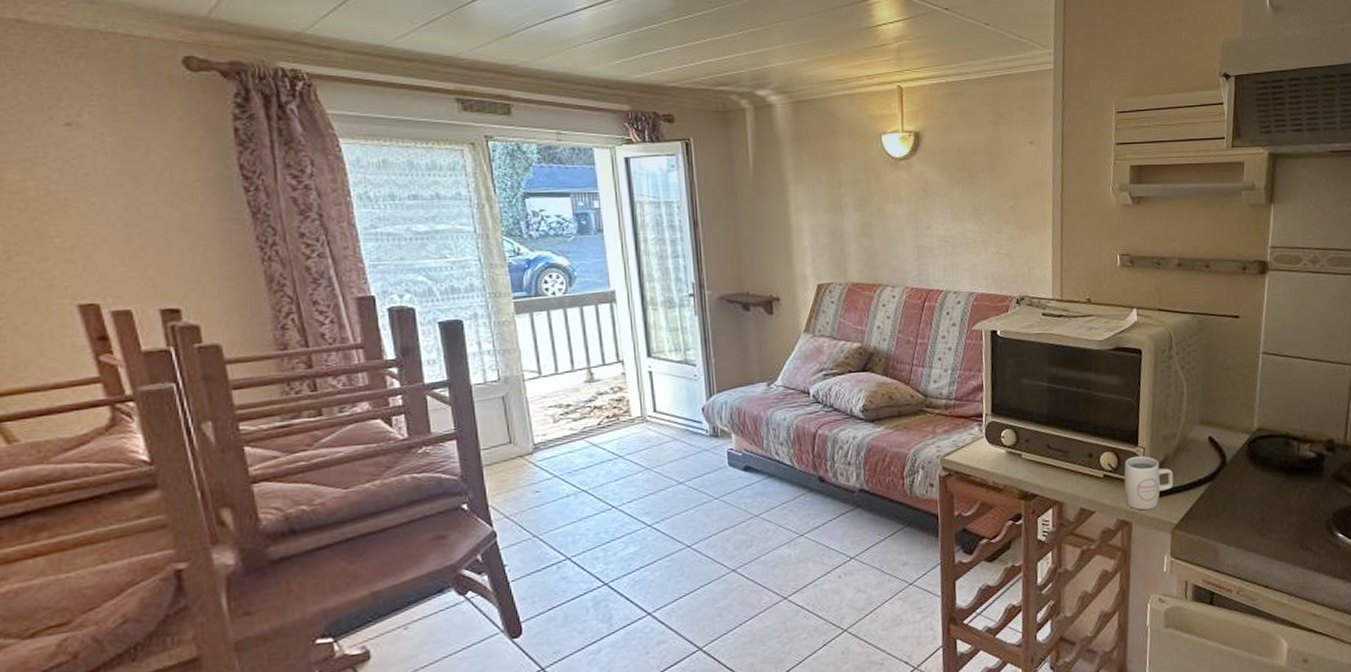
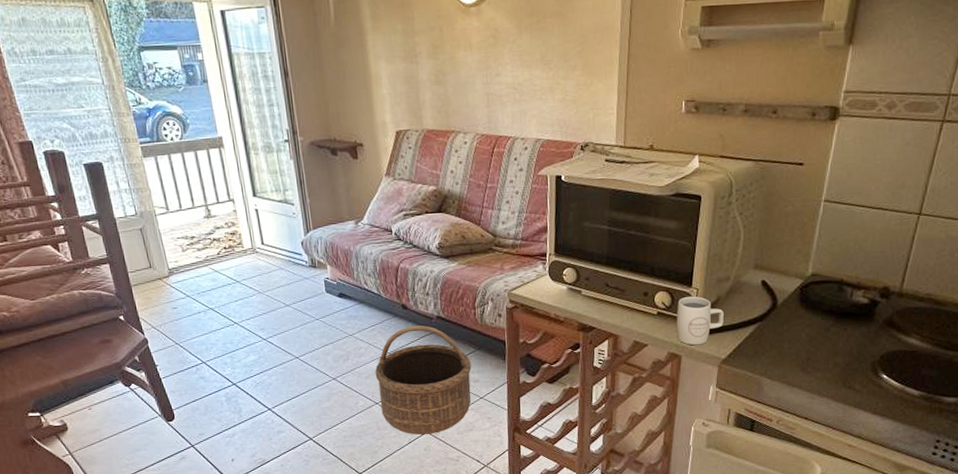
basket: none [784,500,899,635] -> present [375,325,472,435]

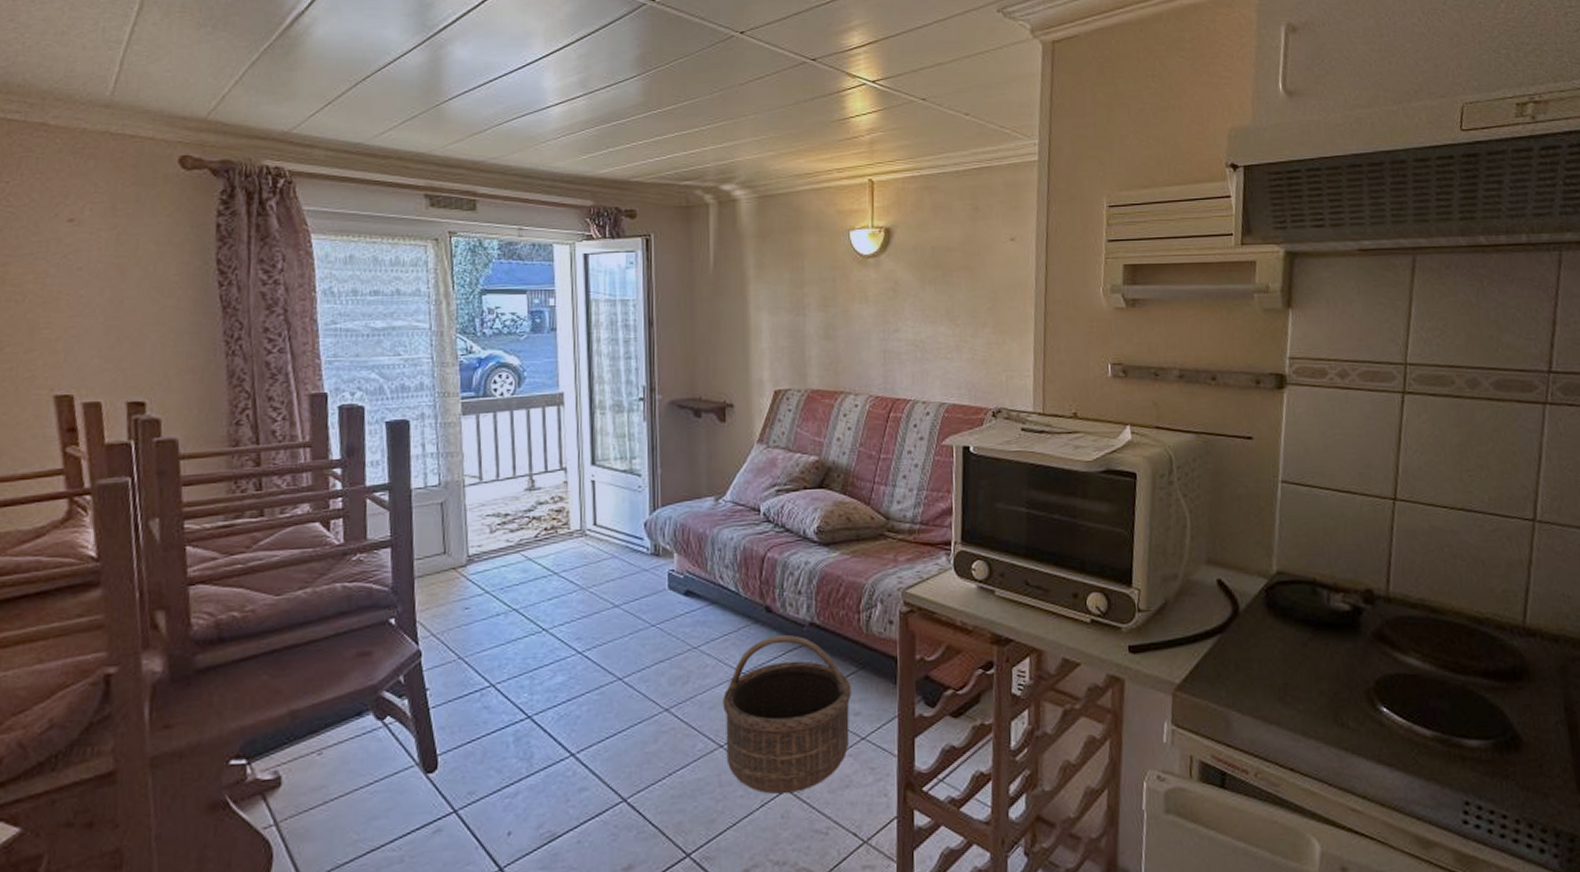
mug: present [676,296,724,346] -> none [1115,598,1175,666]

